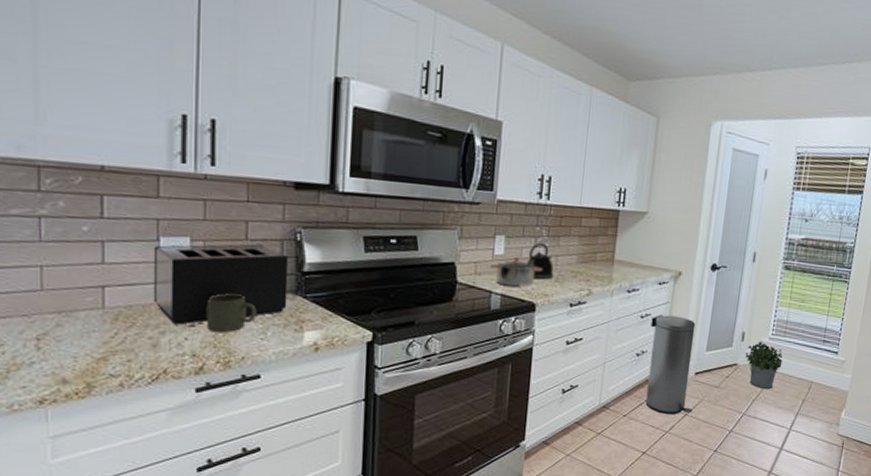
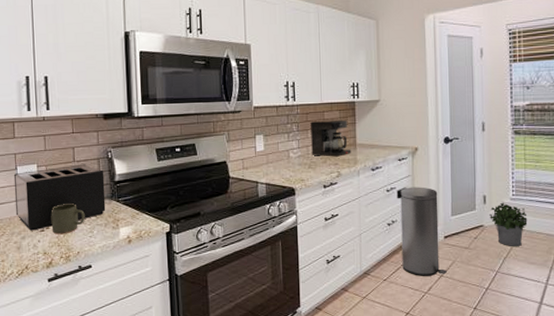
cooking pot: present [488,256,543,287] -> none [253,150,297,176]
kettle: present [527,242,554,280] -> none [284,137,307,168]
coffee maker: none [561,226,608,273] -> present [311,119,352,157]

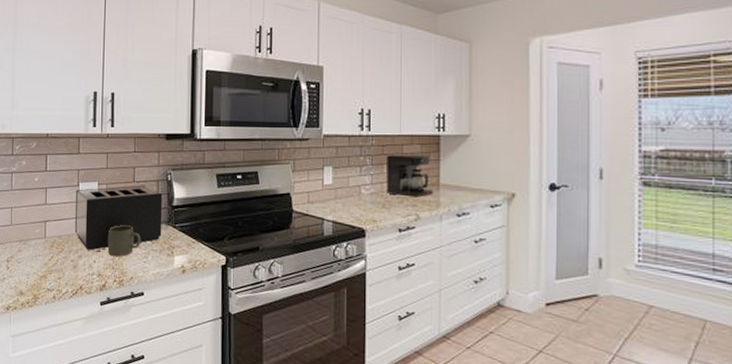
pedal bin: present [396,187,447,276] -> none [486,239,548,350]
potted plant: present [489,202,528,247] -> none [606,269,658,327]

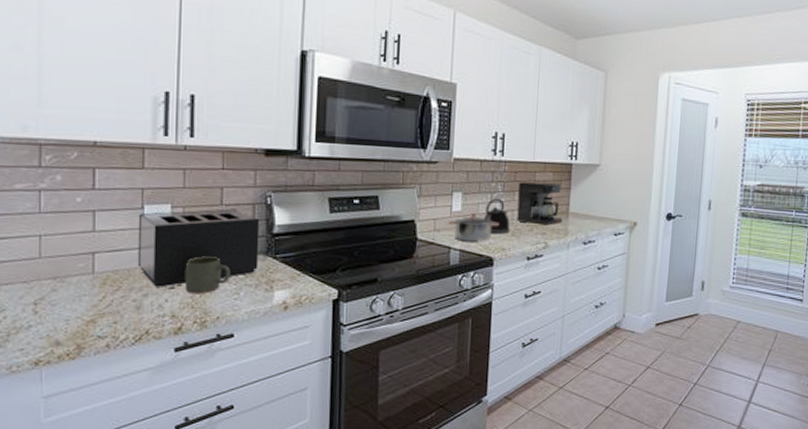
cooking pot: none [319,185,370,214] -> present [447,212,500,242]
kettle: none [355,171,381,207] -> present [484,198,511,235]

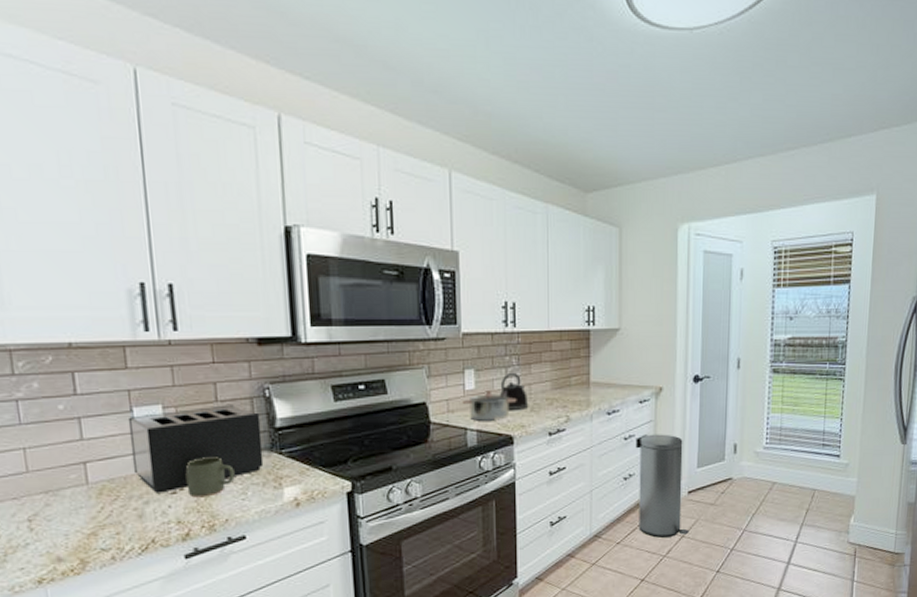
coffee maker: present [517,181,563,226] -> none [534,351,584,398]
pedal bin: none [606,266,655,367] -> present [635,434,689,538]

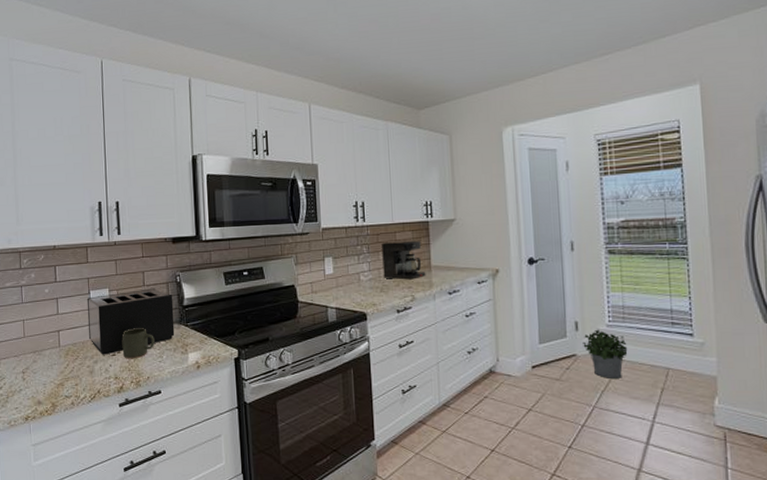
cooking pot: present [461,389,517,421] -> none [322,273,368,300]
kettle: present [500,372,529,411] -> none [354,259,379,292]
coffee maker: none [534,351,584,398] -> present [382,240,426,280]
pedal bin: present [635,434,689,538] -> none [476,312,536,410]
potted plant: none [739,451,781,502] -> present [583,329,628,380]

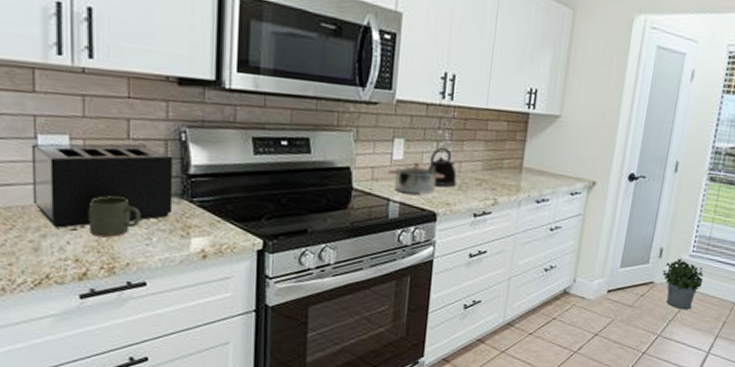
cooking pot: none [322,273,368,300] -> present [386,161,445,195]
kettle: none [354,259,379,292] -> present [428,146,457,188]
coffee maker: present [382,240,426,280] -> none [464,130,516,181]

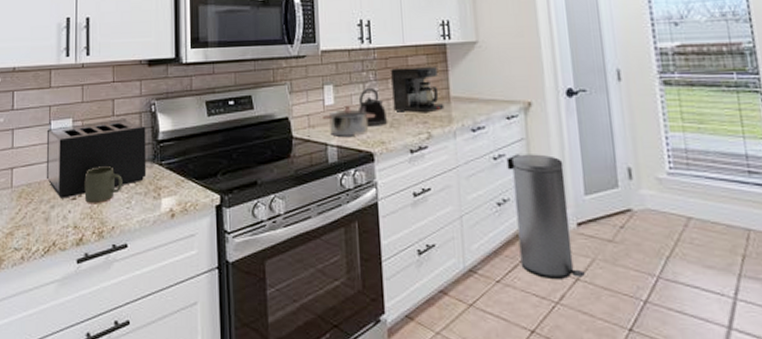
coffee maker: none [464,130,516,181] -> present [391,66,445,114]
pedal bin: none [553,227,610,334] -> present [506,154,585,279]
potted plant: present [662,258,703,310] -> none [639,178,696,243]

